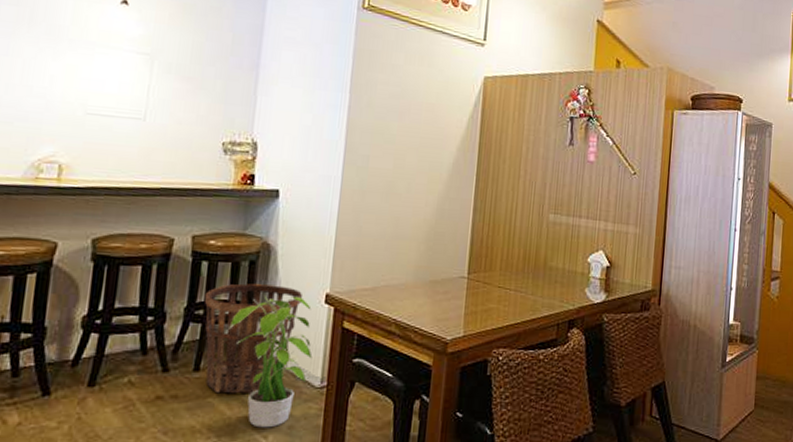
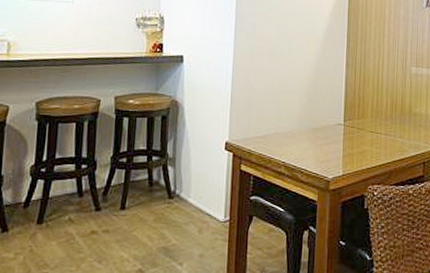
basket: present [204,283,303,394] -> none [126,135,207,228]
potted plant: present [228,295,313,428] -> none [147,145,217,257]

